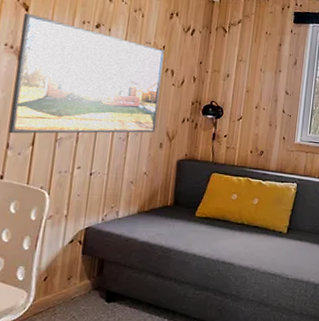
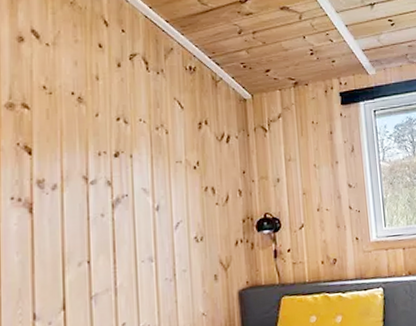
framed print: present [8,13,164,134] -> none [27,156,206,302]

